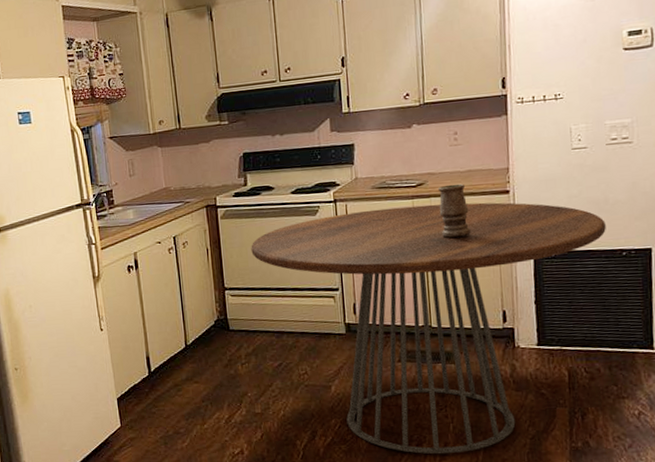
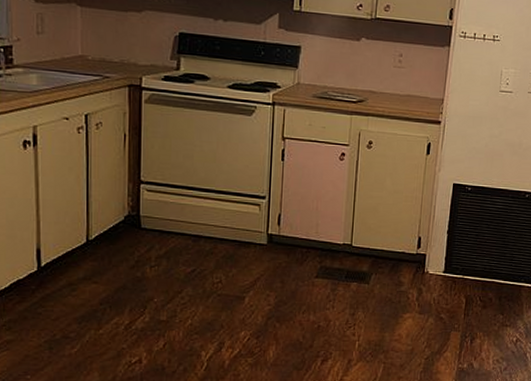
dining table: present [251,202,606,454] -> none [176,118,517,371]
vase: present [438,183,471,239] -> none [374,106,403,161]

